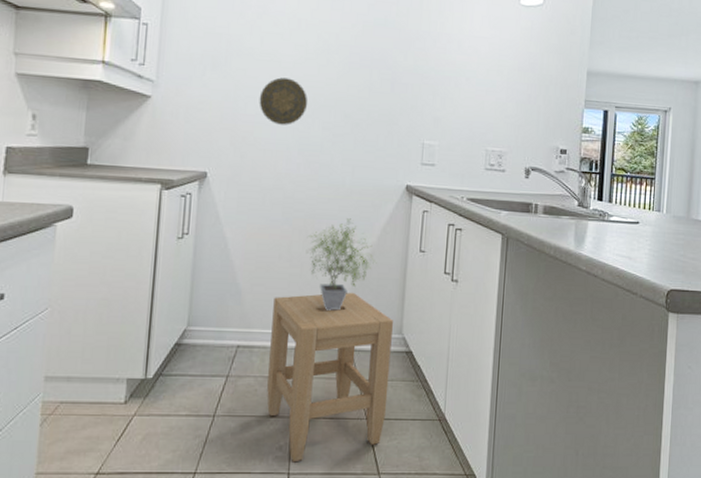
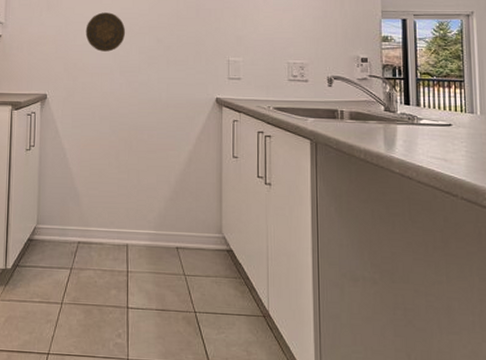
stool: present [267,292,393,463] -> none [105,194,213,350]
potted plant: present [306,218,377,311] -> none [131,129,194,212]

